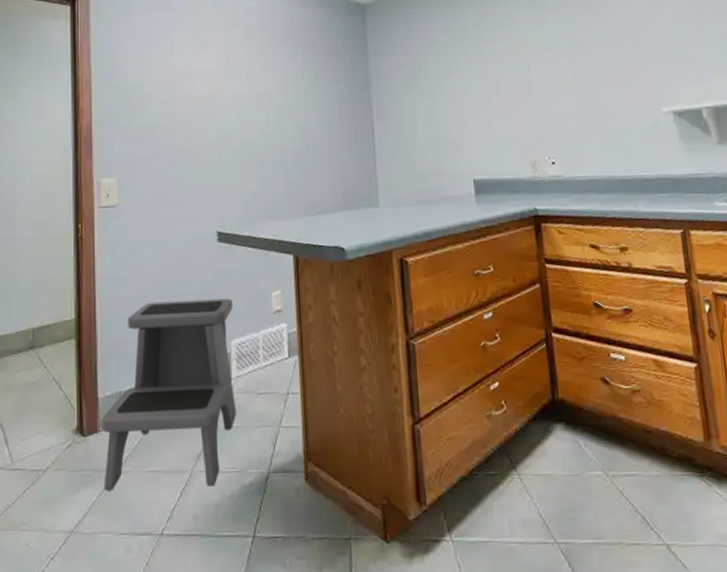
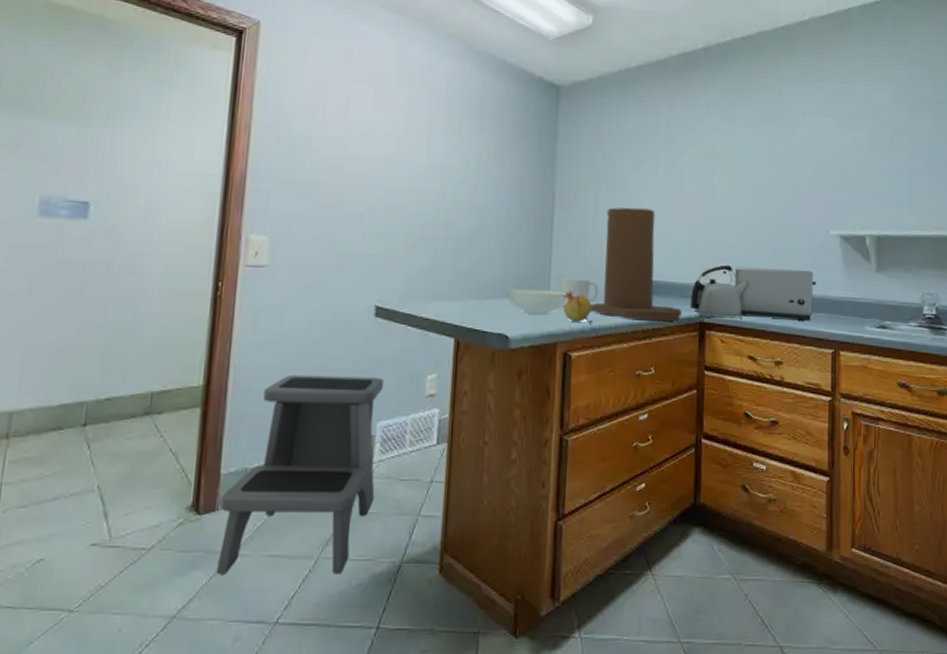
bowl: none [336,199,397,225] -> present [506,288,568,315]
mug: none [389,185,428,215] -> present [561,278,599,307]
fruit: none [391,198,424,228] -> present [562,291,592,324]
paper towel: none [420,109,515,221] -> present [590,207,683,322]
kettle: none [521,155,580,210] -> present [689,264,748,319]
toaster: none [563,151,654,205] -> present [734,266,816,321]

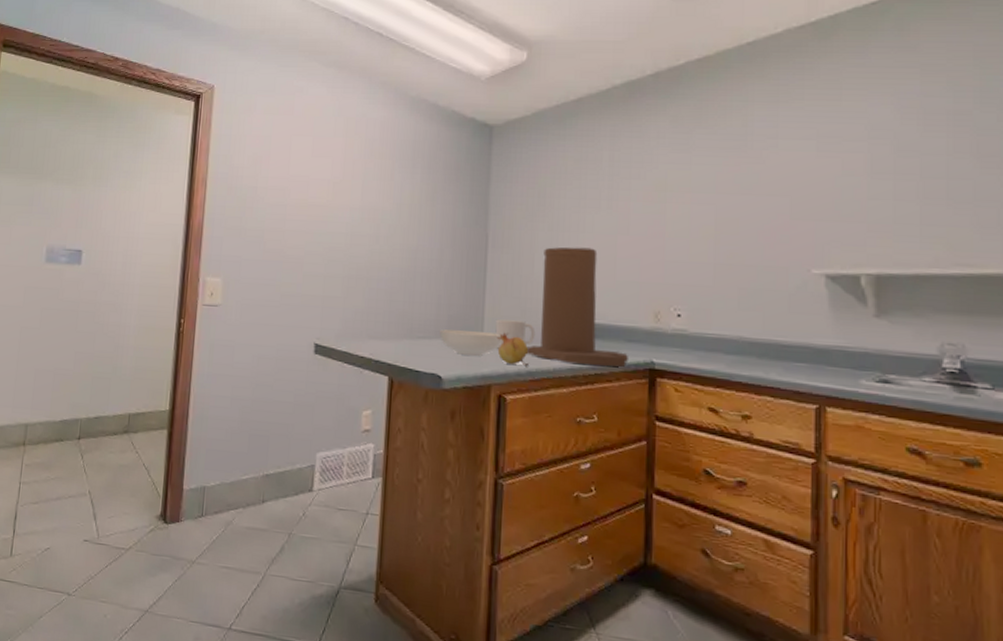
step stool: present [216,374,383,575] -> none [180,404,322,592]
kettle: present [689,264,748,319] -> none [637,307,707,367]
toaster: present [734,266,816,321] -> none [690,309,794,372]

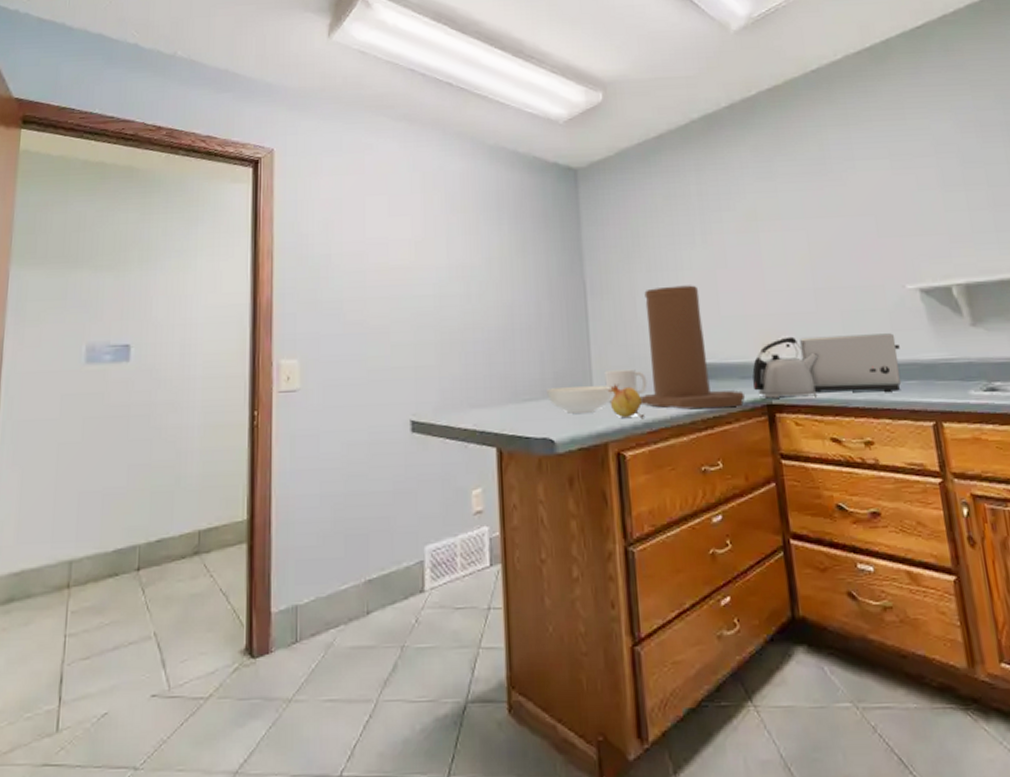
kettle: none [637,307,707,367] -> present [752,336,818,398]
toaster: none [690,309,794,372] -> present [799,333,902,393]

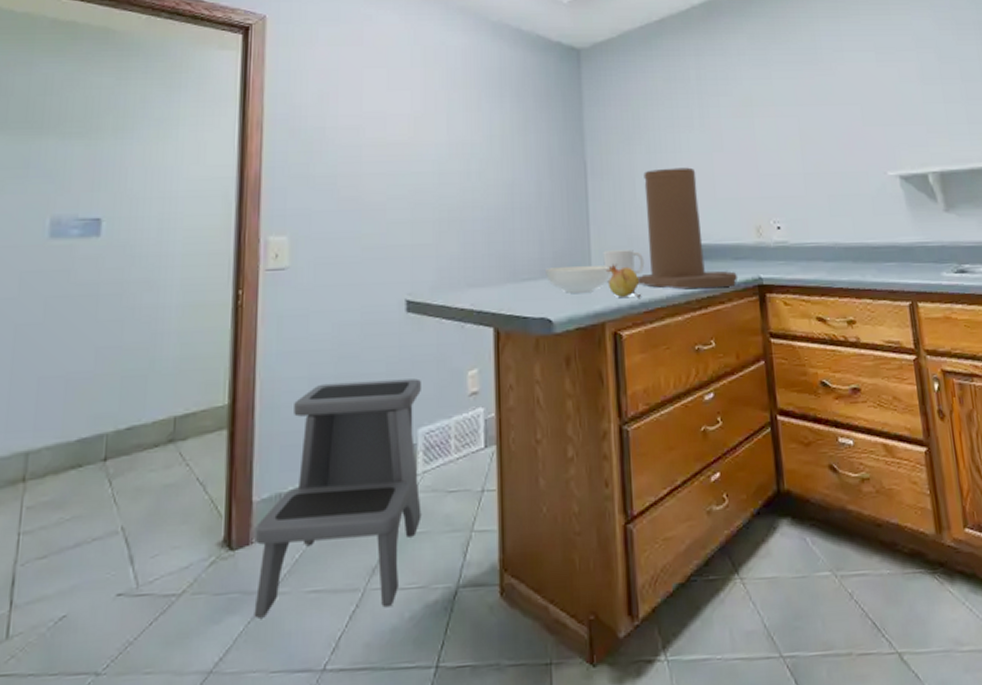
step stool: none [274,497,430,724] -> present [254,378,422,618]
kettle: present [752,336,818,398] -> none [745,219,806,279]
toaster: present [799,333,902,393] -> none [789,217,882,274]

